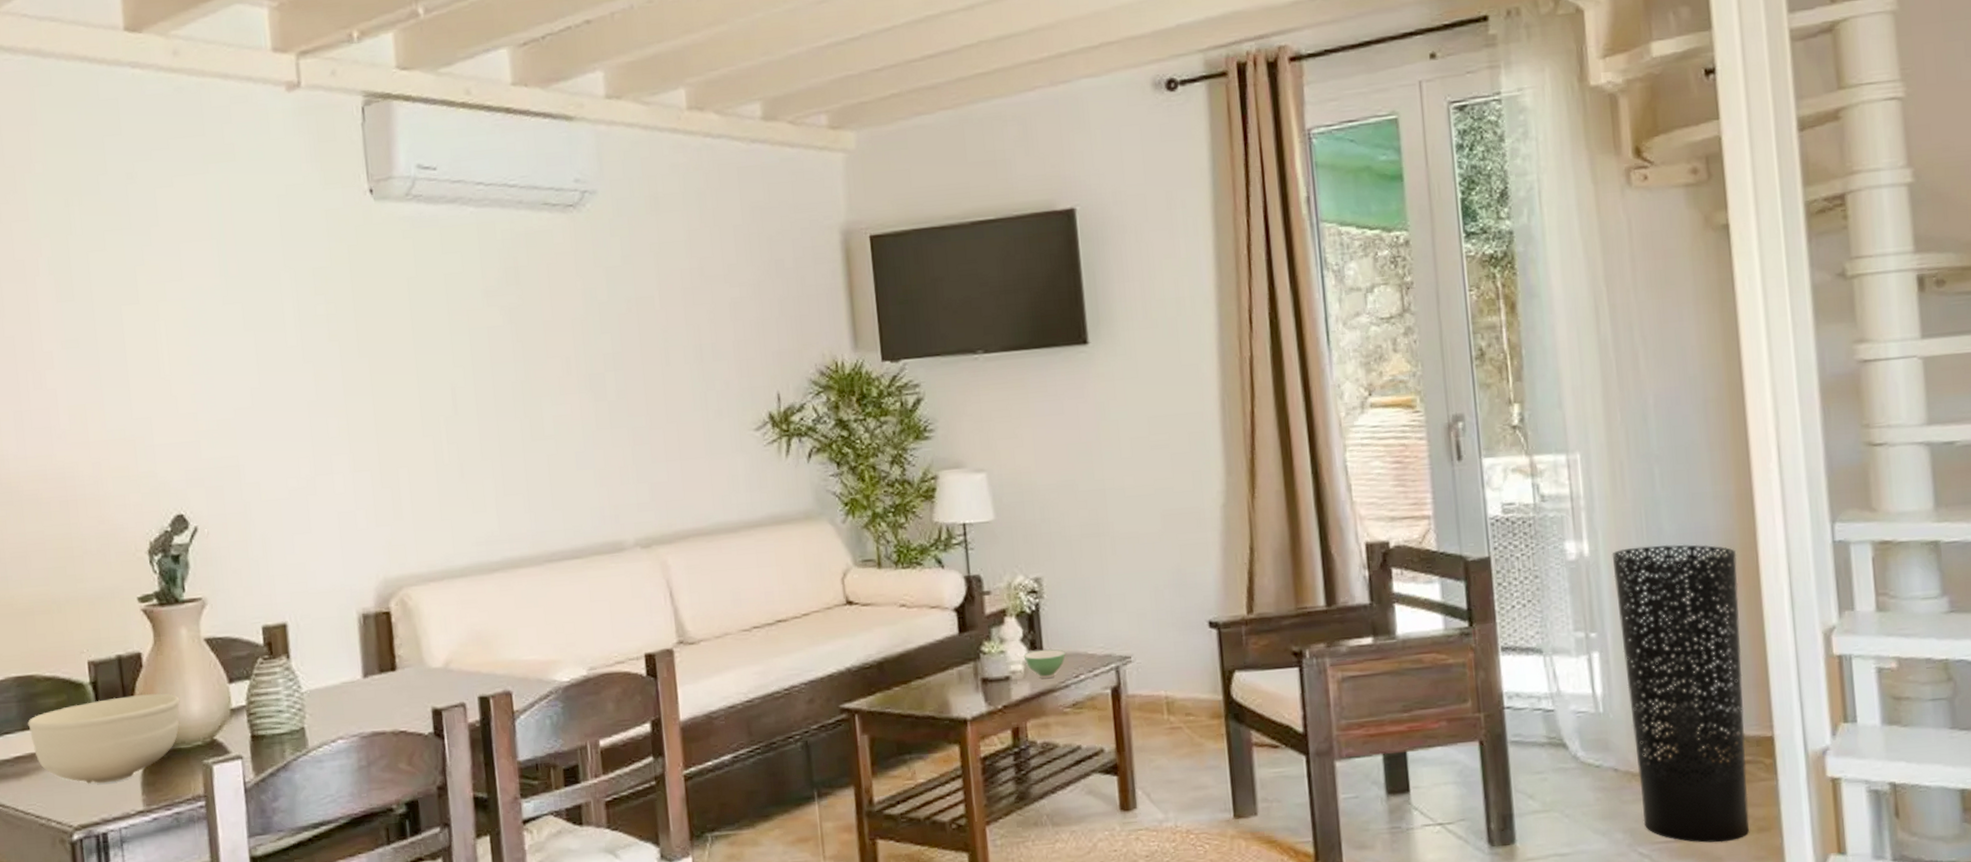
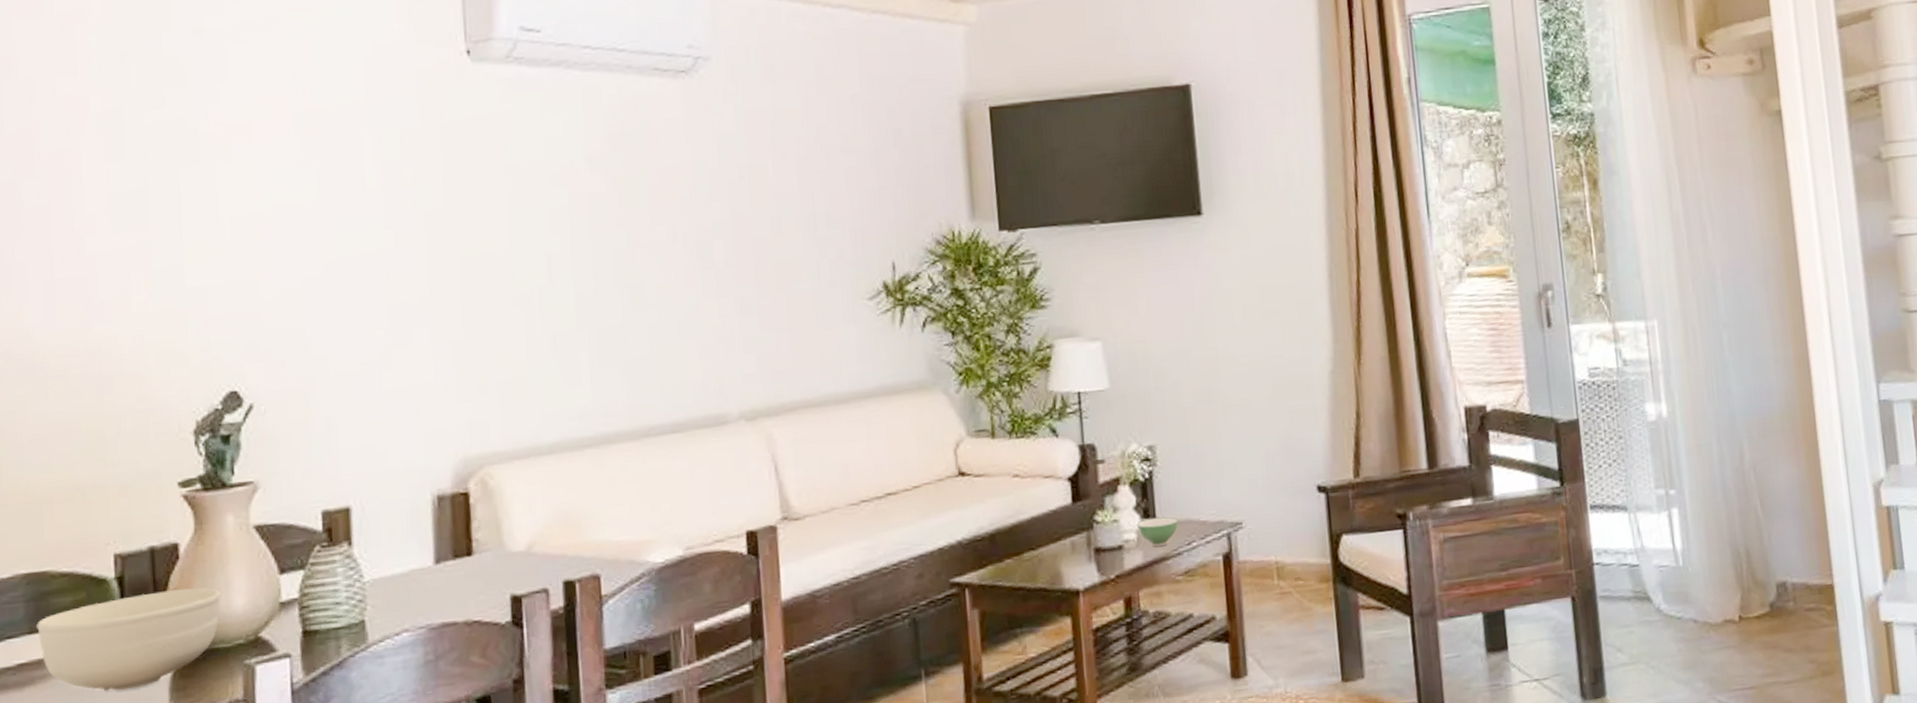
umbrella stand: present [1612,544,1750,843] -> none [1687,404,1815,688]

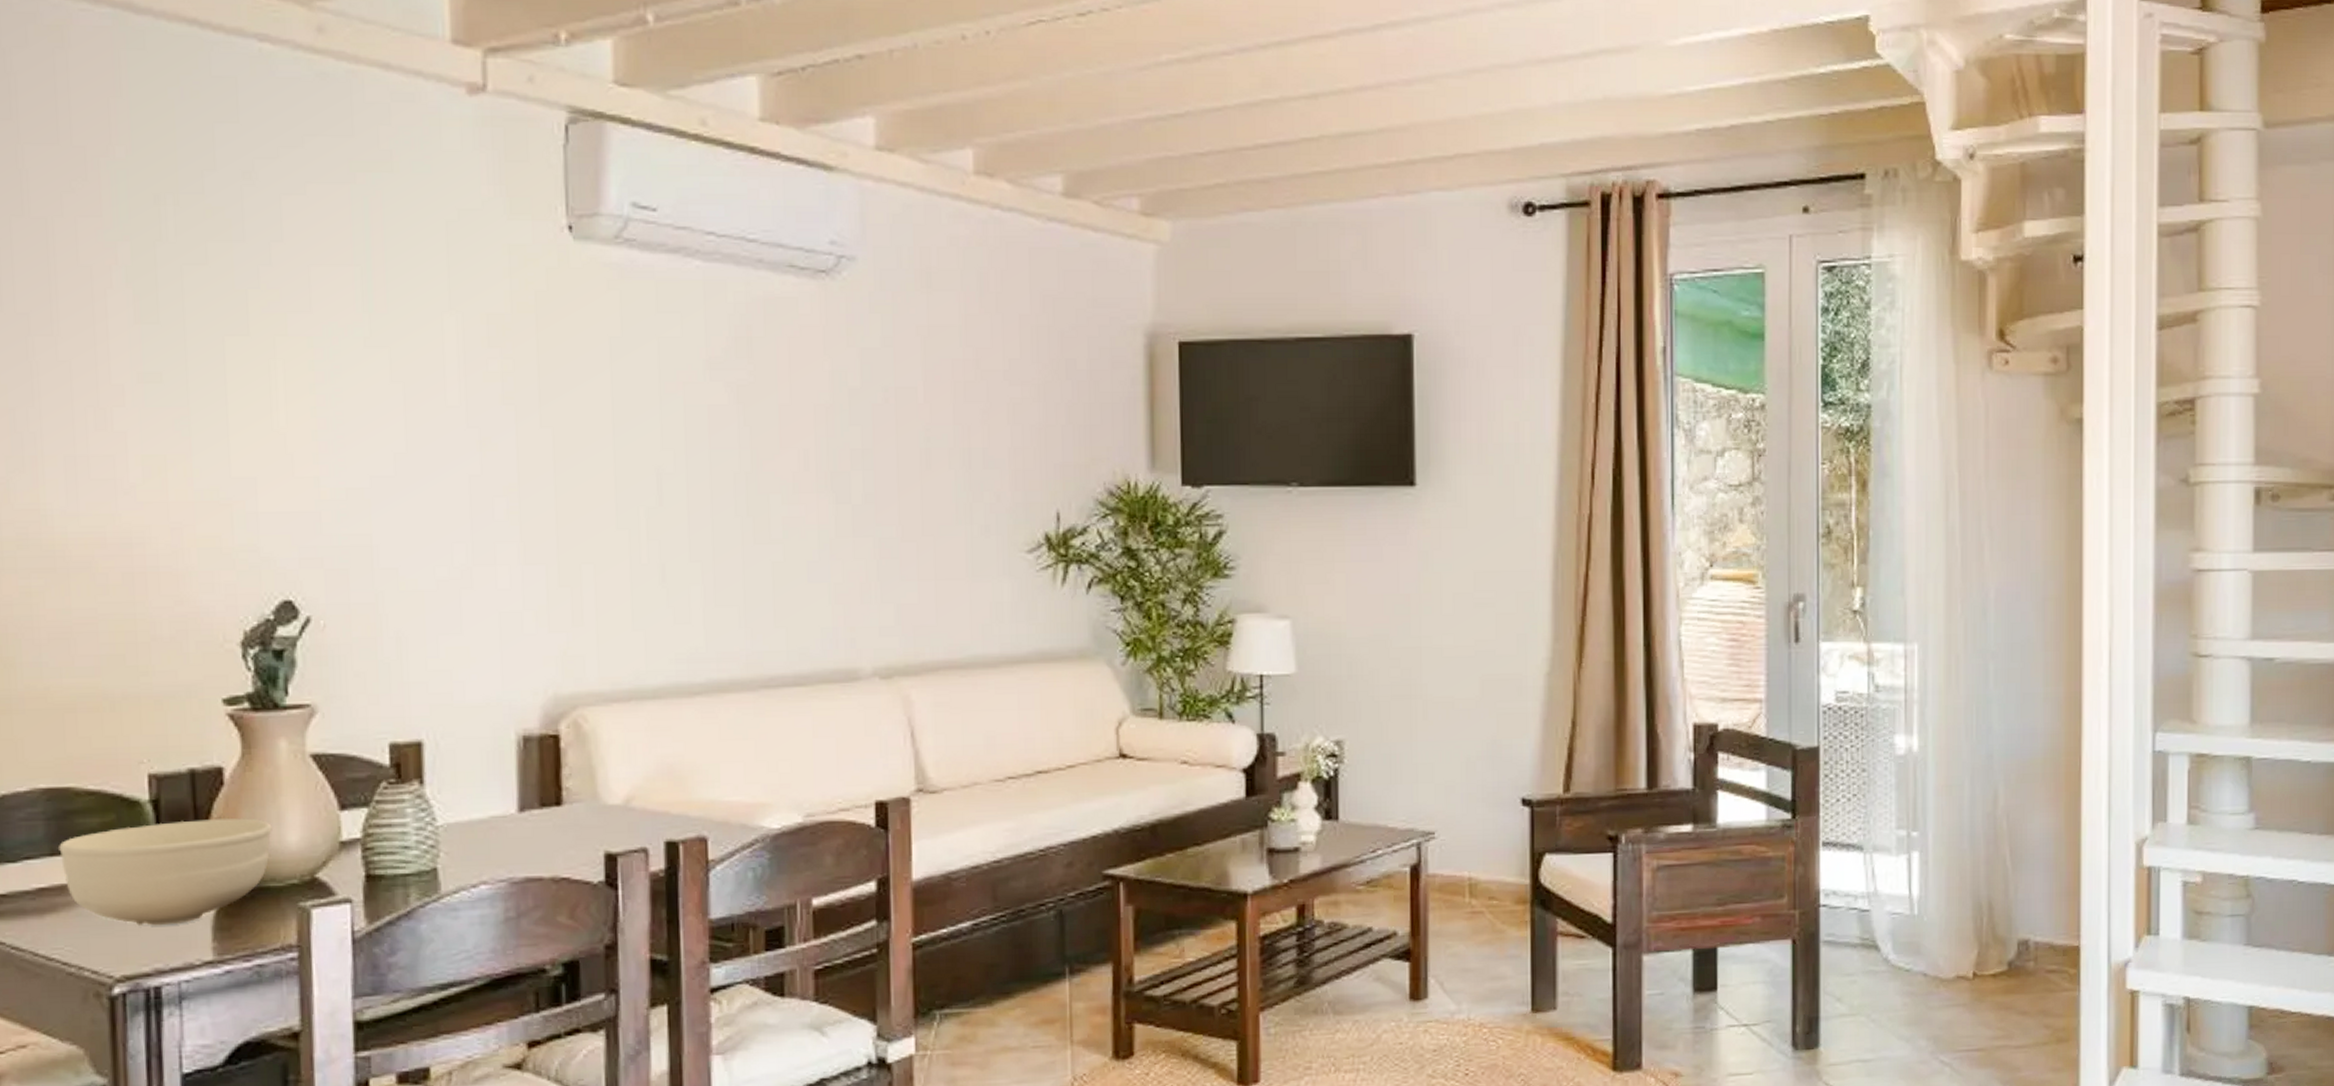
bowl: present [1136,517,1178,547] -> none [1316,820,1363,853]

